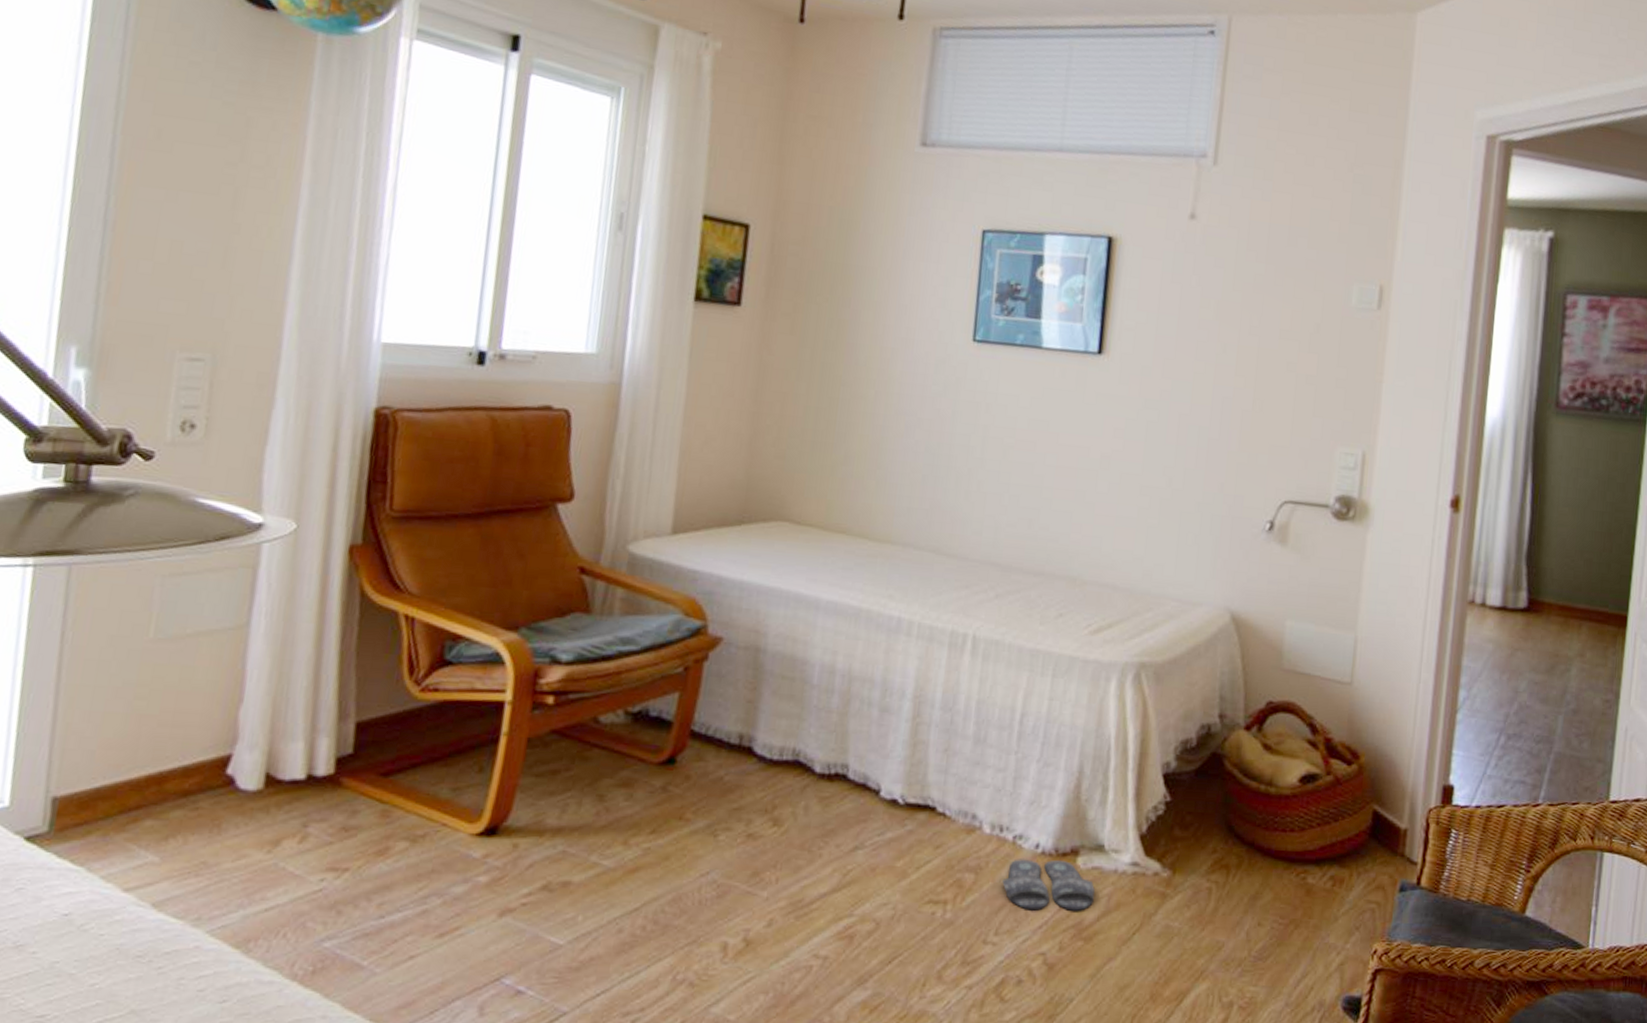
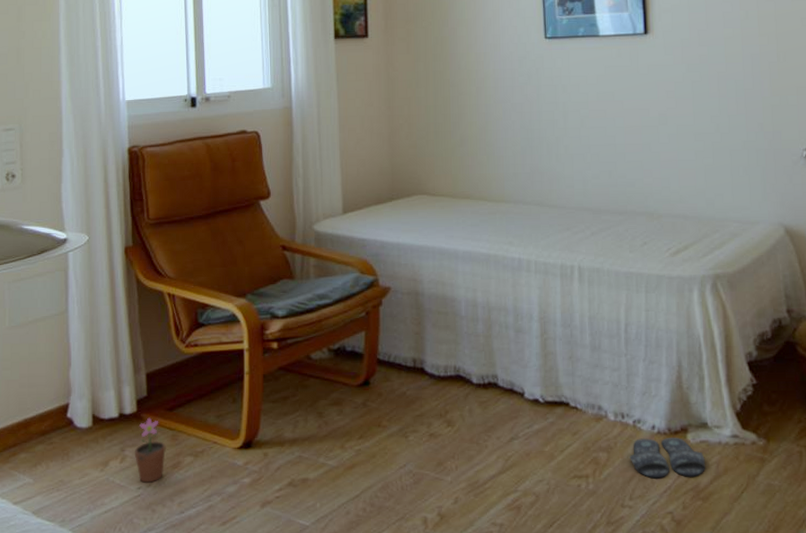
flowerpot: none [321,783,371,873] -> present [134,417,166,483]

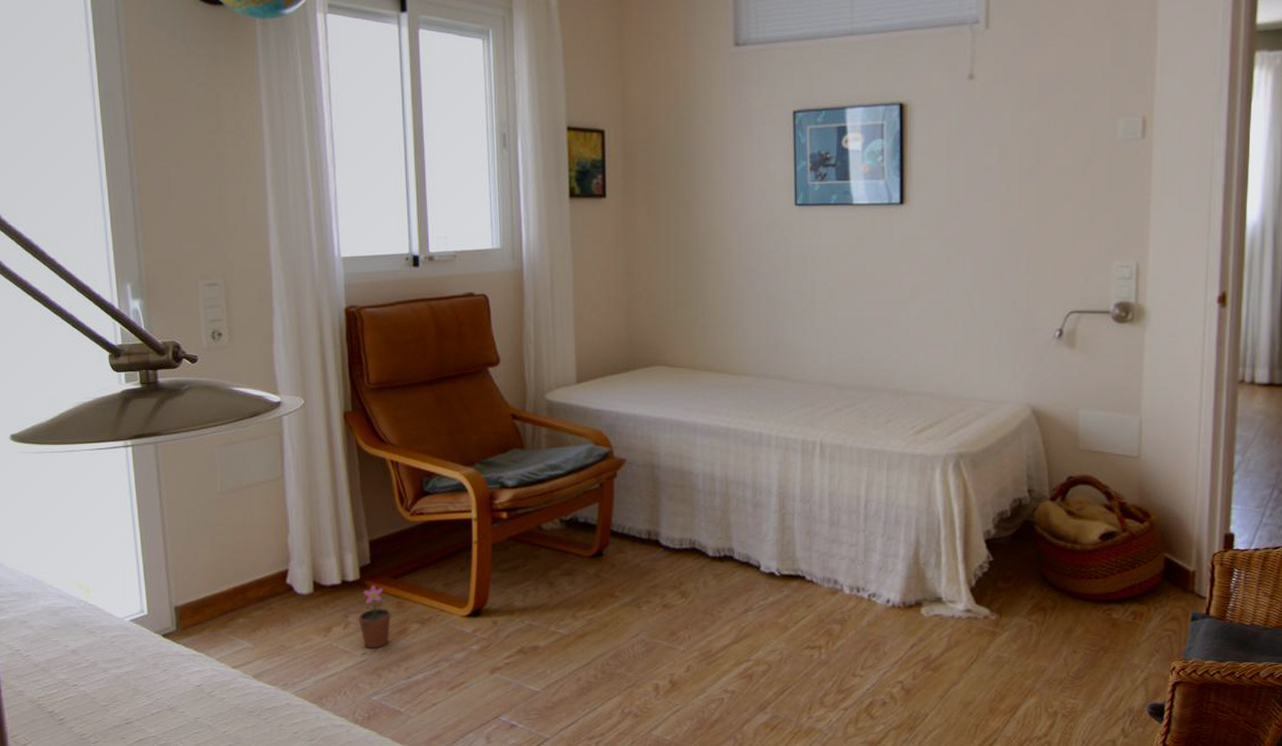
slippers: present [630,437,705,479] -> none [863,610,937,650]

